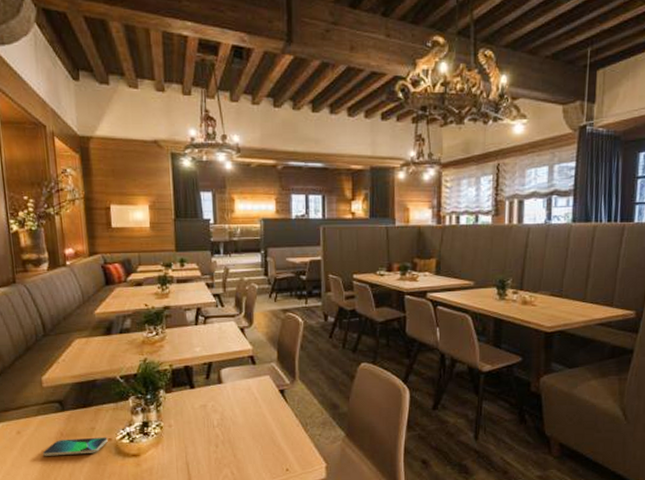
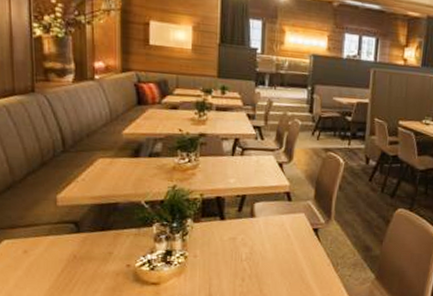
smartphone: present [42,437,108,456] -> none [51,262,126,279]

